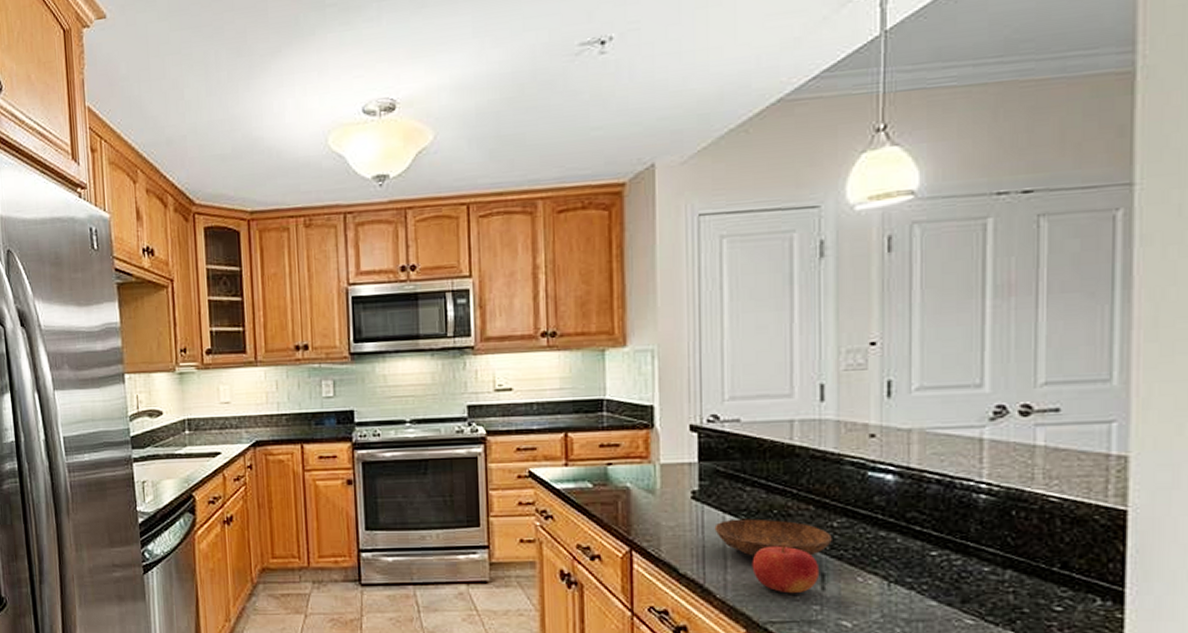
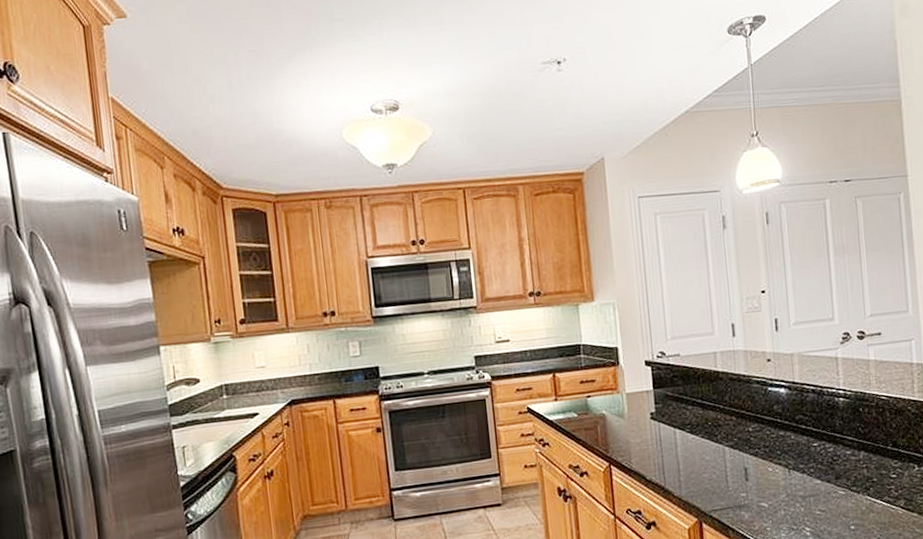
bowl: present [714,518,832,556] -> none [668,430,749,460]
fruit: present [752,542,820,594] -> none [697,447,744,487]

